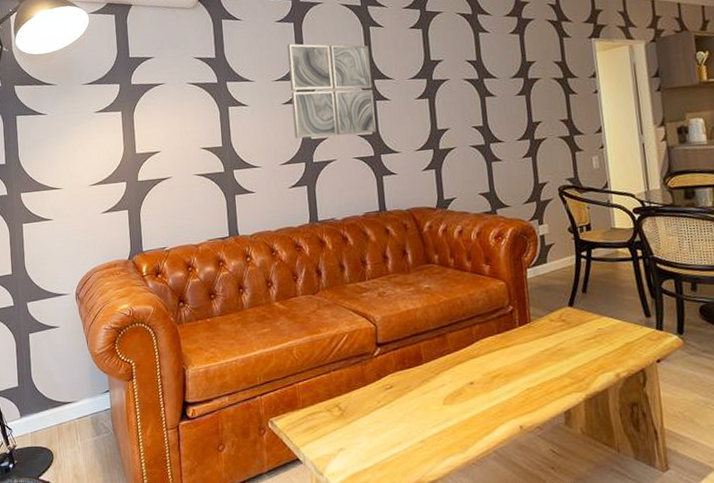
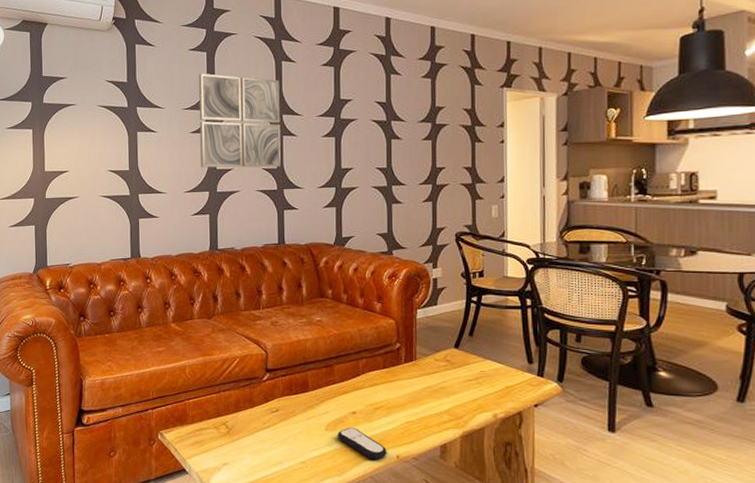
remote control: none [456,399,510,432] -> present [338,427,387,460]

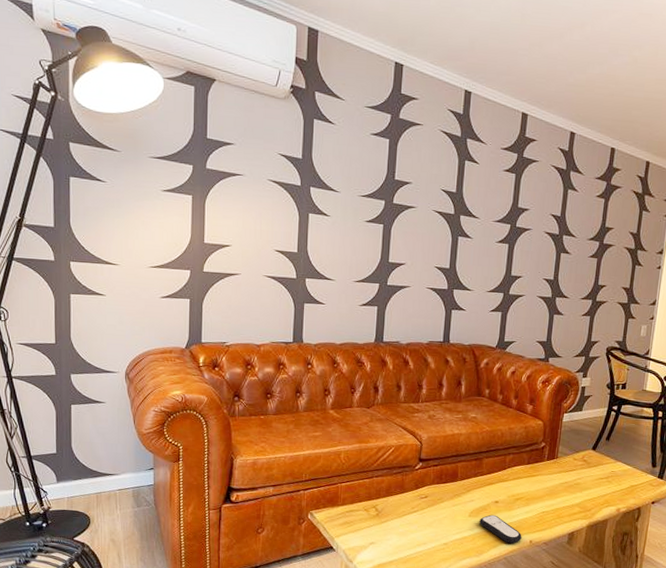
wall art: present [198,73,281,168] -> none [373,160,460,268]

